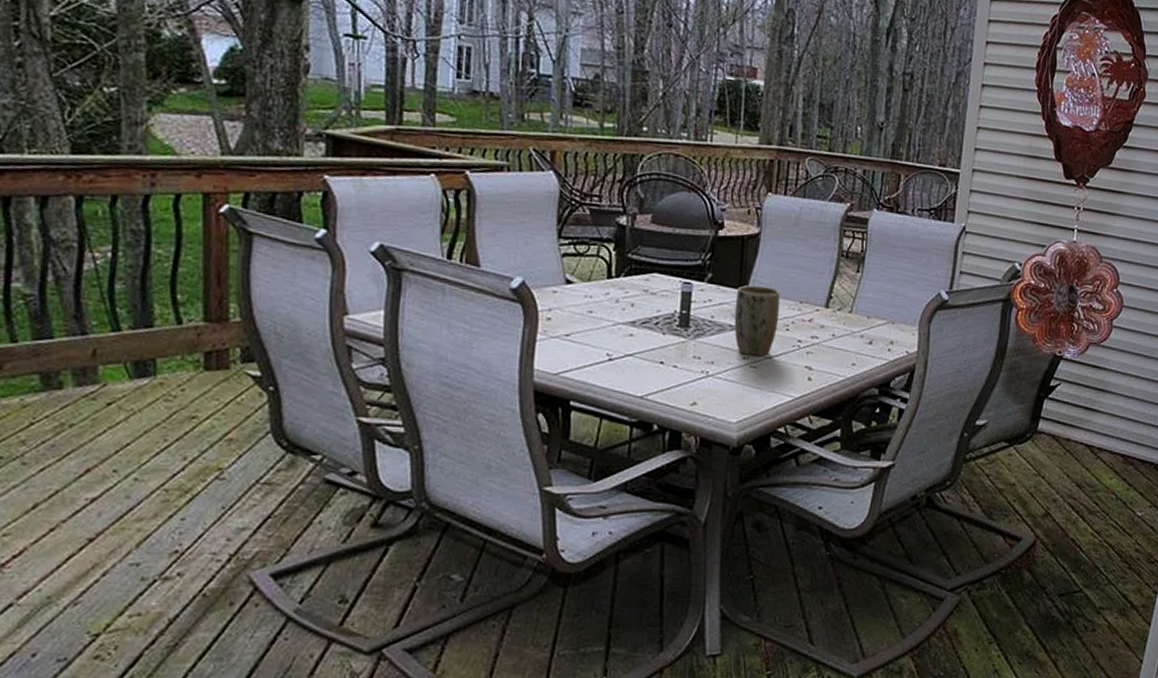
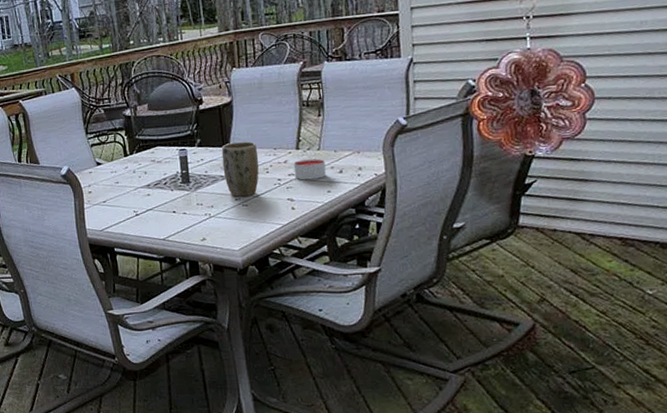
candle: none [817,321,855,347] -> present [293,158,326,180]

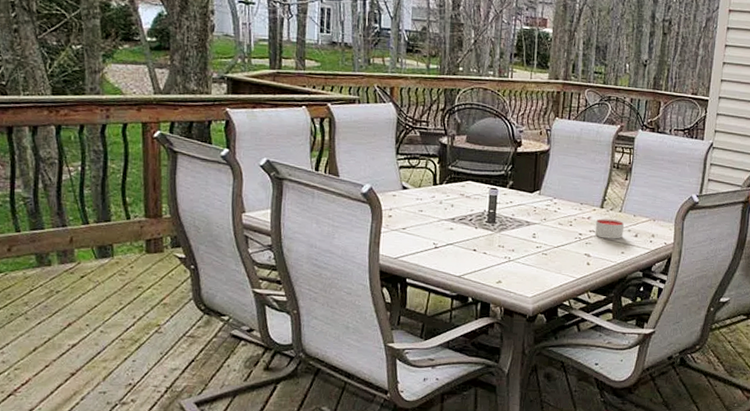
plant pot: present [221,141,259,197] -> none [529,190,566,245]

